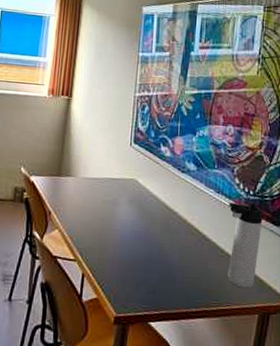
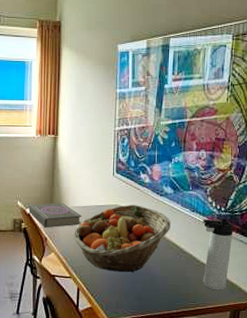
book: none [33,171,92,200] -> present [29,202,82,228]
fruit basket: none [80,180,194,260] -> present [73,205,172,273]

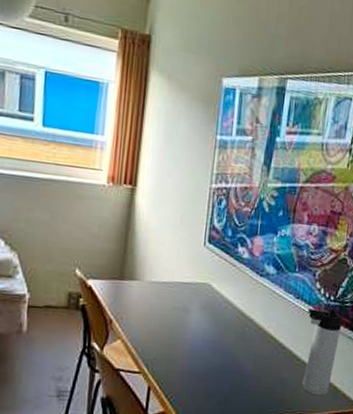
book: present [29,202,82,228] -> none [90,274,160,307]
fruit basket: present [73,205,172,273] -> none [146,284,271,370]

